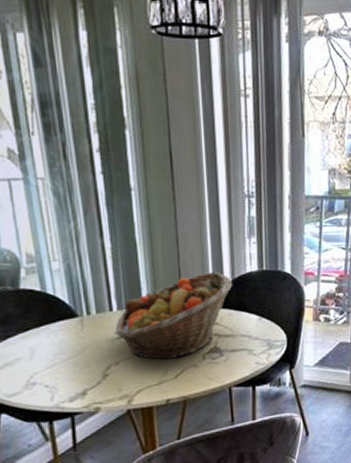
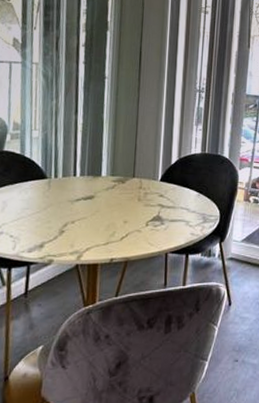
fruit basket: present [115,272,233,360] -> none [75,151,179,224]

